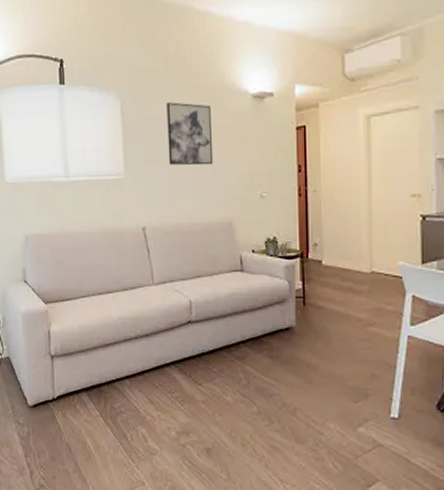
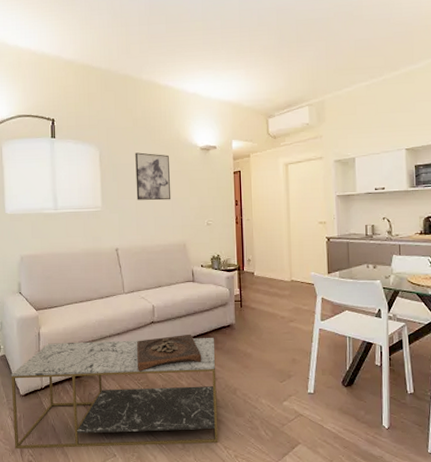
coffee table: none [16,342,273,475] -> present [11,337,219,450]
wooden tray: none [170,337,253,383] -> present [137,334,202,372]

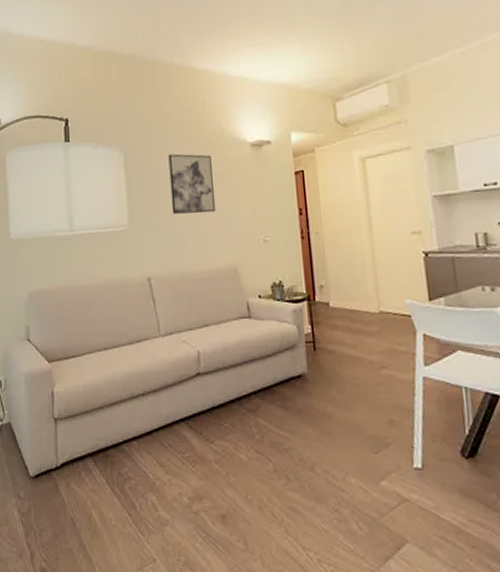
coffee table: present [11,337,219,450] -> none [17,392,294,552]
wooden tray: present [137,334,202,372] -> none [179,388,266,442]

